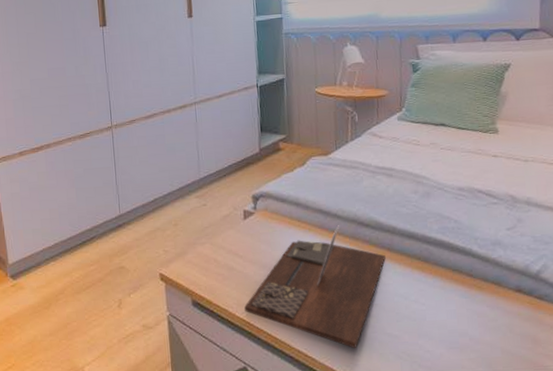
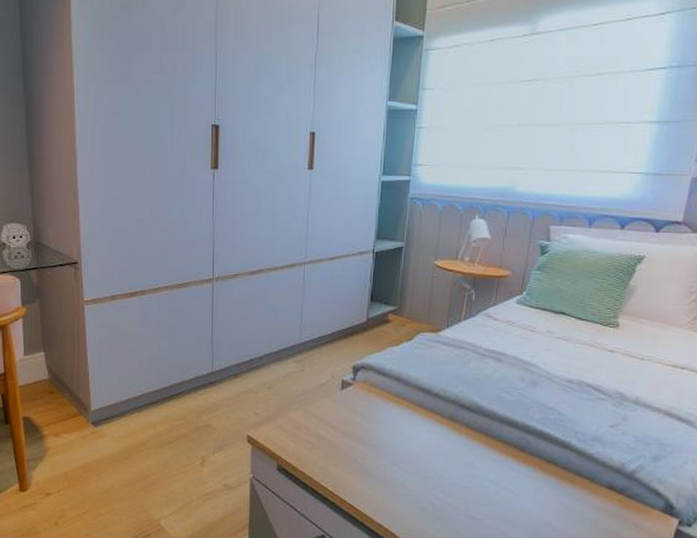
decorative tray: present [244,225,386,349] -> none [330,405,481,529]

